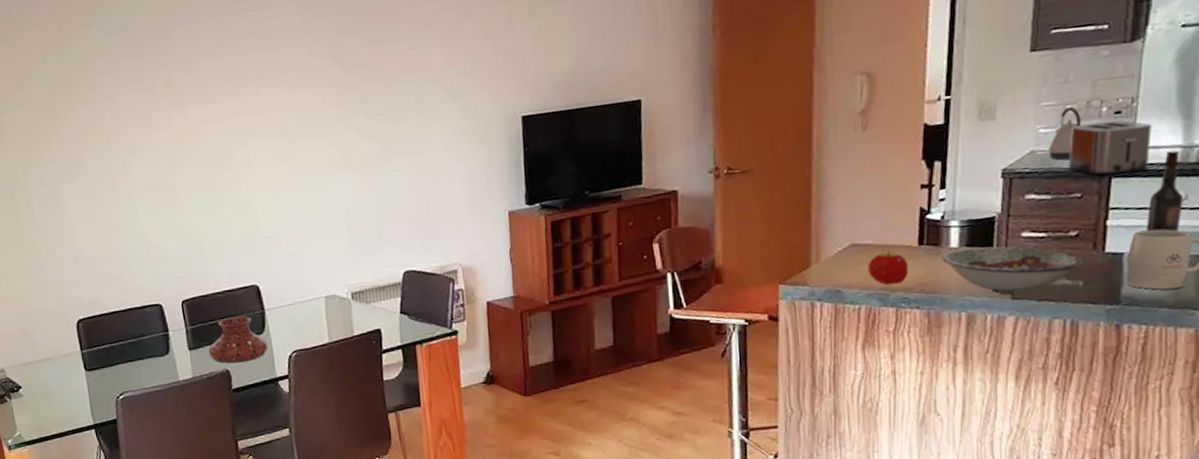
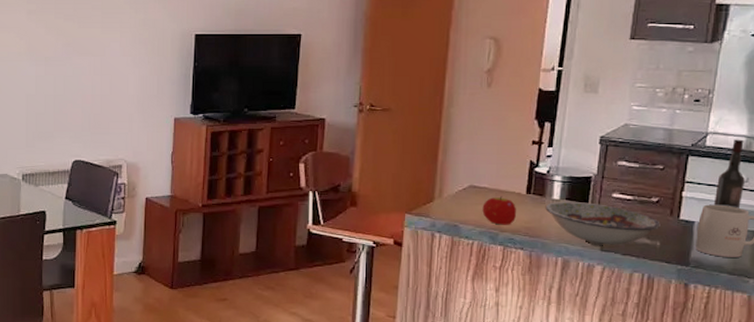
kettle: present [1049,106,1082,160] -> none [639,90,668,136]
toaster: present [1068,120,1151,176] -> none [654,106,723,154]

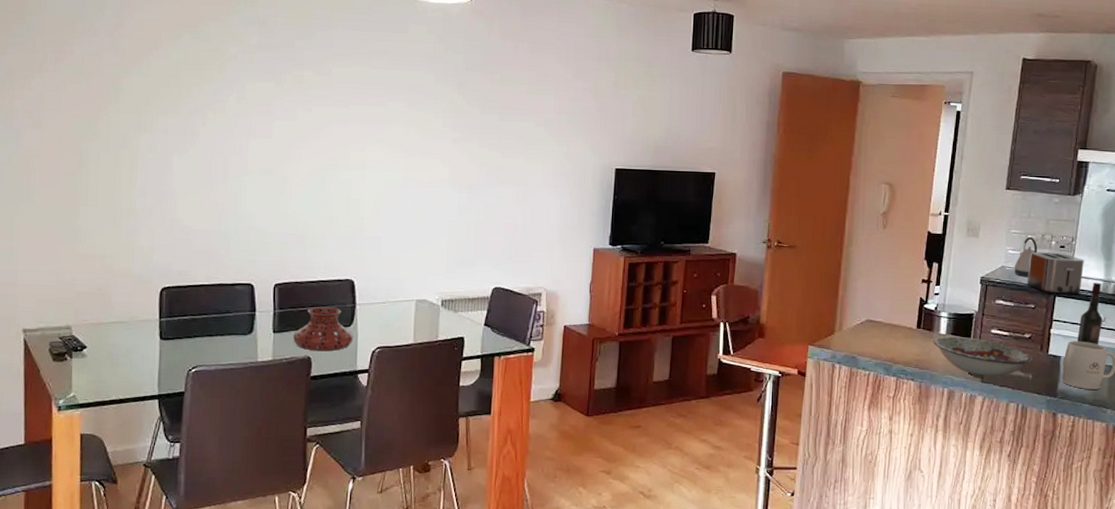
fruit: present [482,196,516,225] -> none [878,330,908,358]
kettle: none [639,90,668,136] -> present [1014,236,1038,278]
toaster: none [654,106,723,154] -> present [1026,251,1084,295]

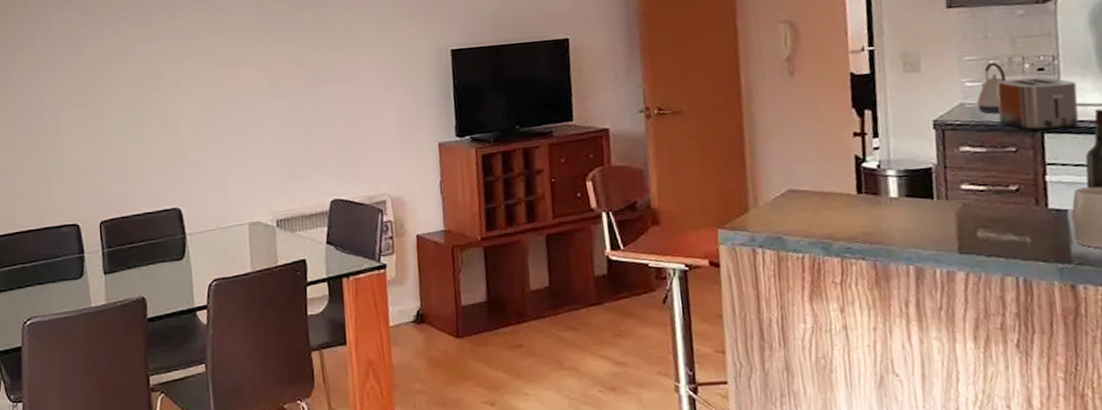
vase: present [292,307,354,351] -> none [124,241,188,290]
bowl: present [933,335,1032,379] -> none [882,198,1027,250]

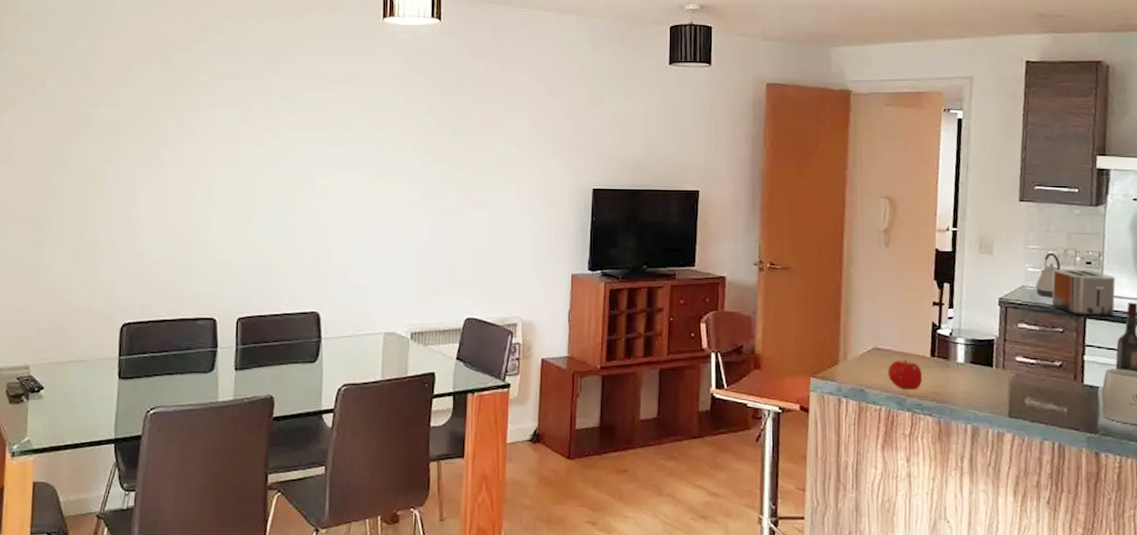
fruit: none [807,199,850,233] -> present [888,359,922,390]

